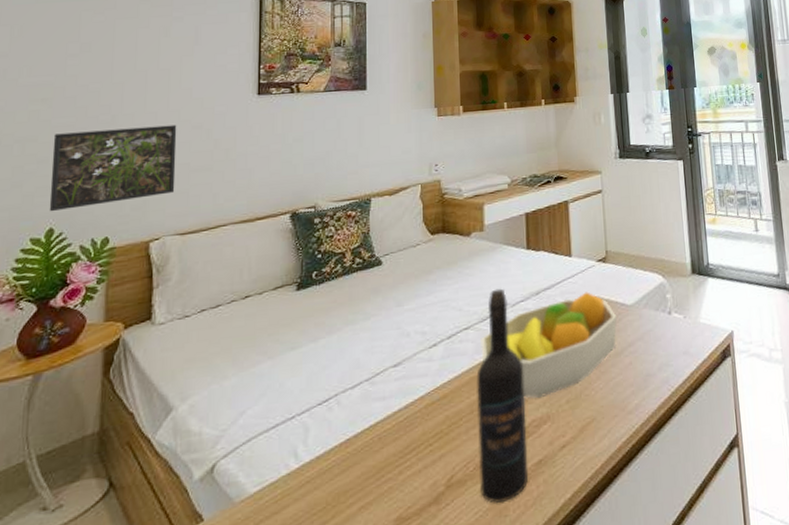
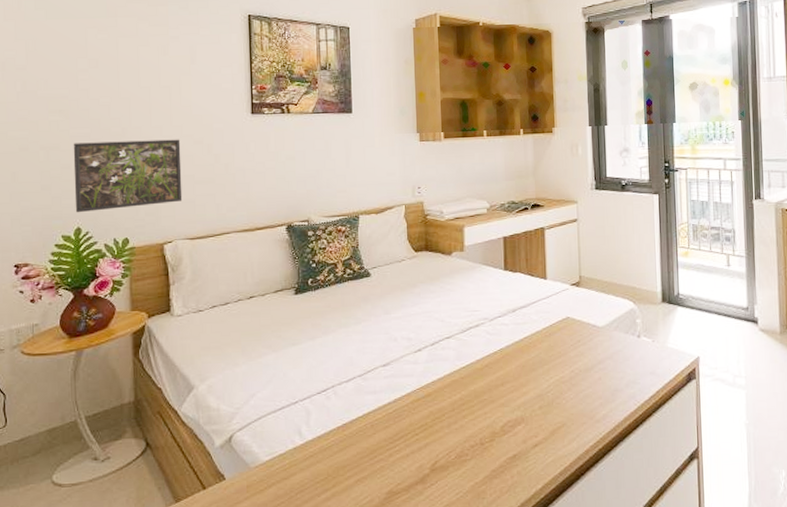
wine bottle: present [476,288,529,503] -> none [457,304,504,488]
fruit bowl: present [481,292,618,399] -> none [461,312,589,403]

